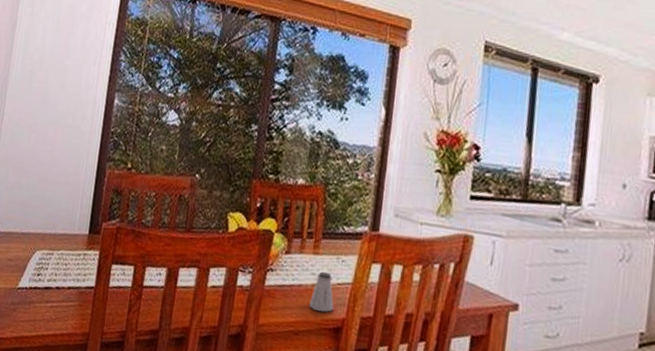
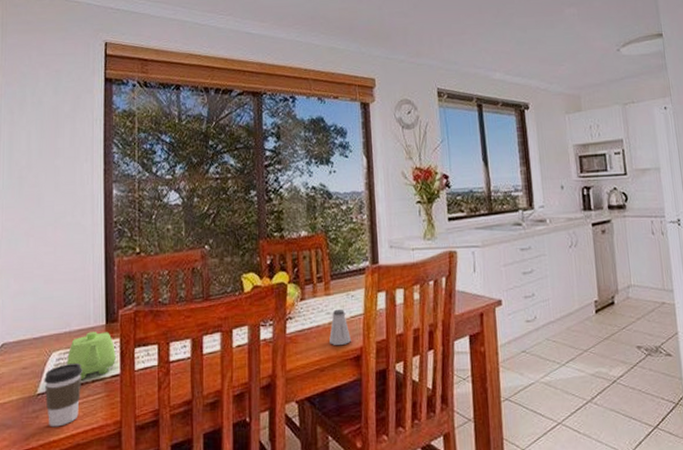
coffee cup: none [24,264,61,324] -> present [44,362,82,427]
teapot: none [48,238,94,284] -> present [67,331,116,380]

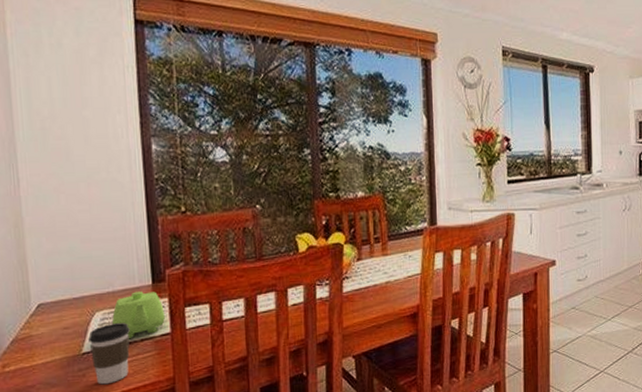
saltshaker: present [329,309,351,345] -> none [386,268,408,303]

